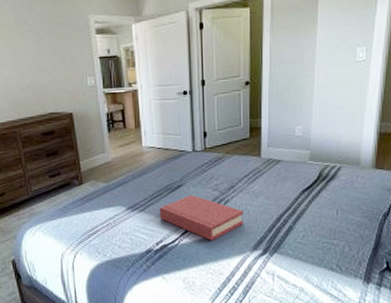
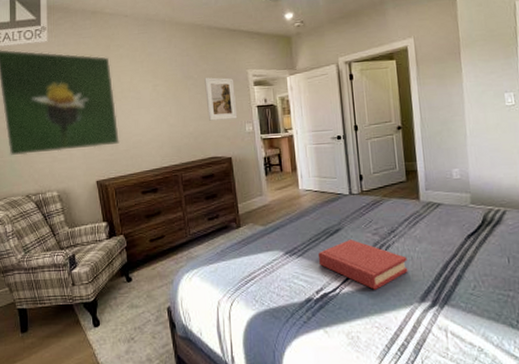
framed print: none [41,23,79,73] -> present [204,77,238,121]

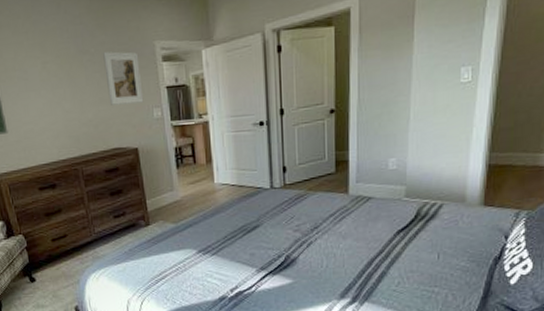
hardback book: present [318,240,408,290] -> none [233,237,330,287]

